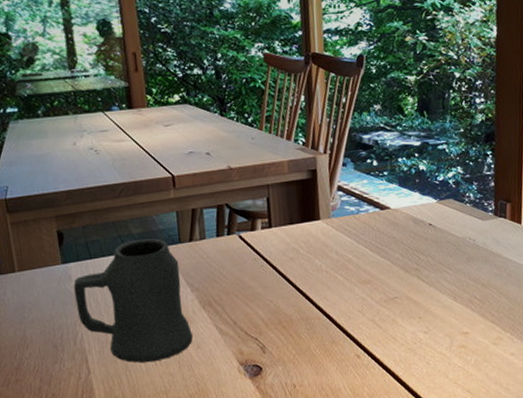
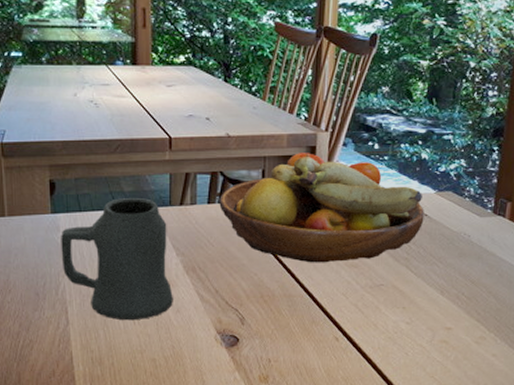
fruit bowl: none [227,176,429,284] -> present [219,153,424,263]

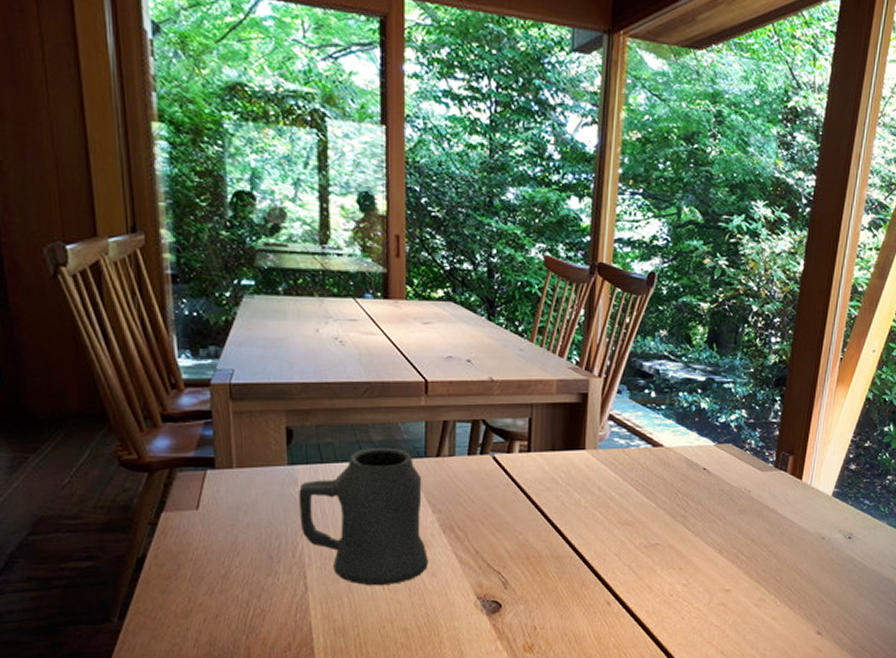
fruit bowl: present [219,153,424,263] -> none [481,400,703,521]

